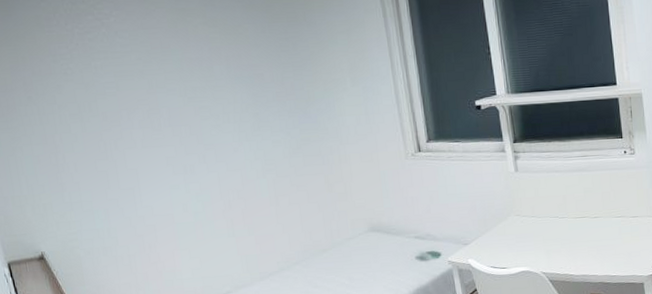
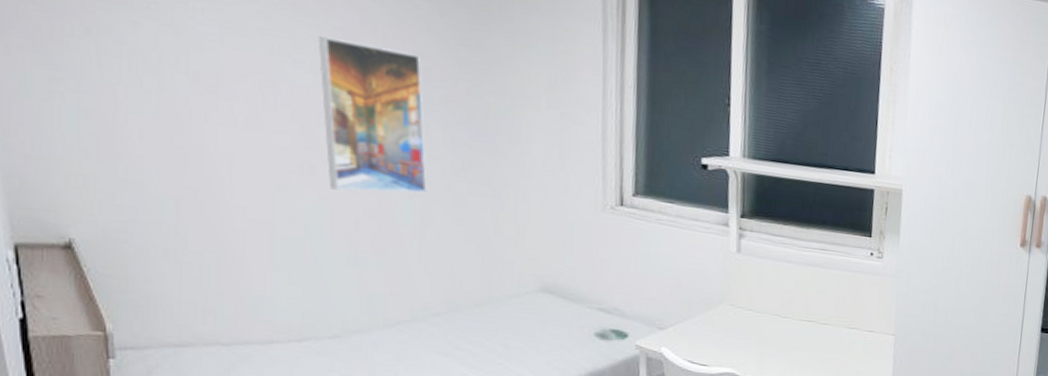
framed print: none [181,65,275,181] -> present [318,36,427,193]

